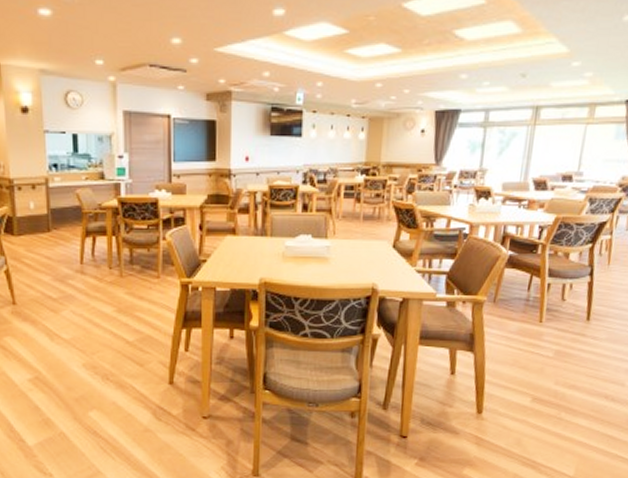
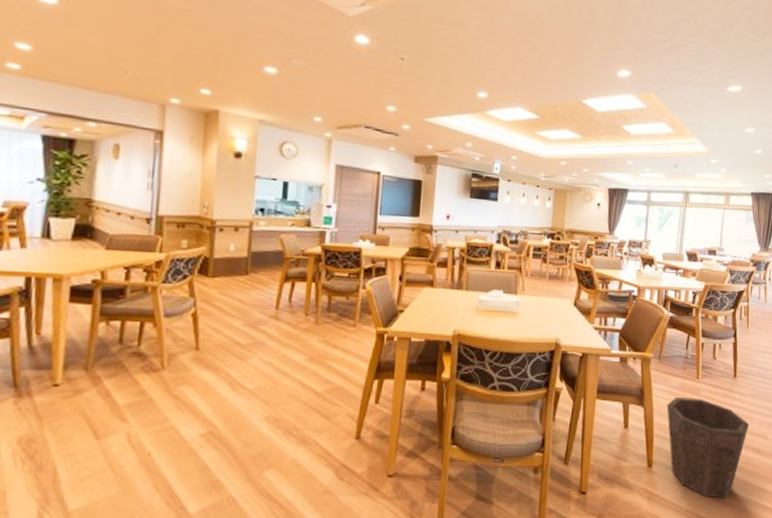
waste bin: none [501,341,603,446] -> present [666,396,750,498]

